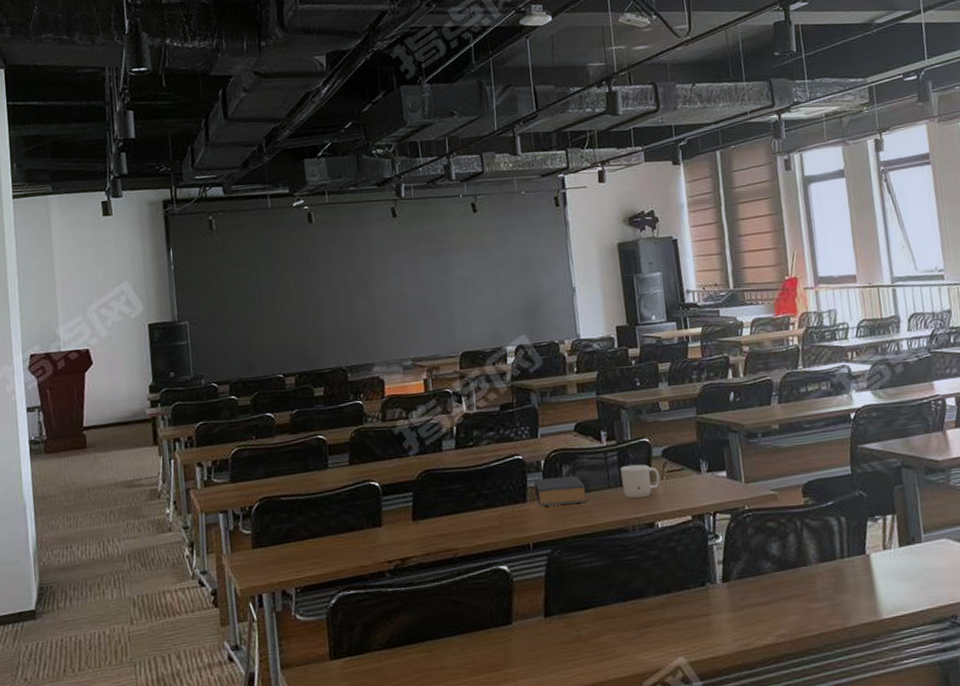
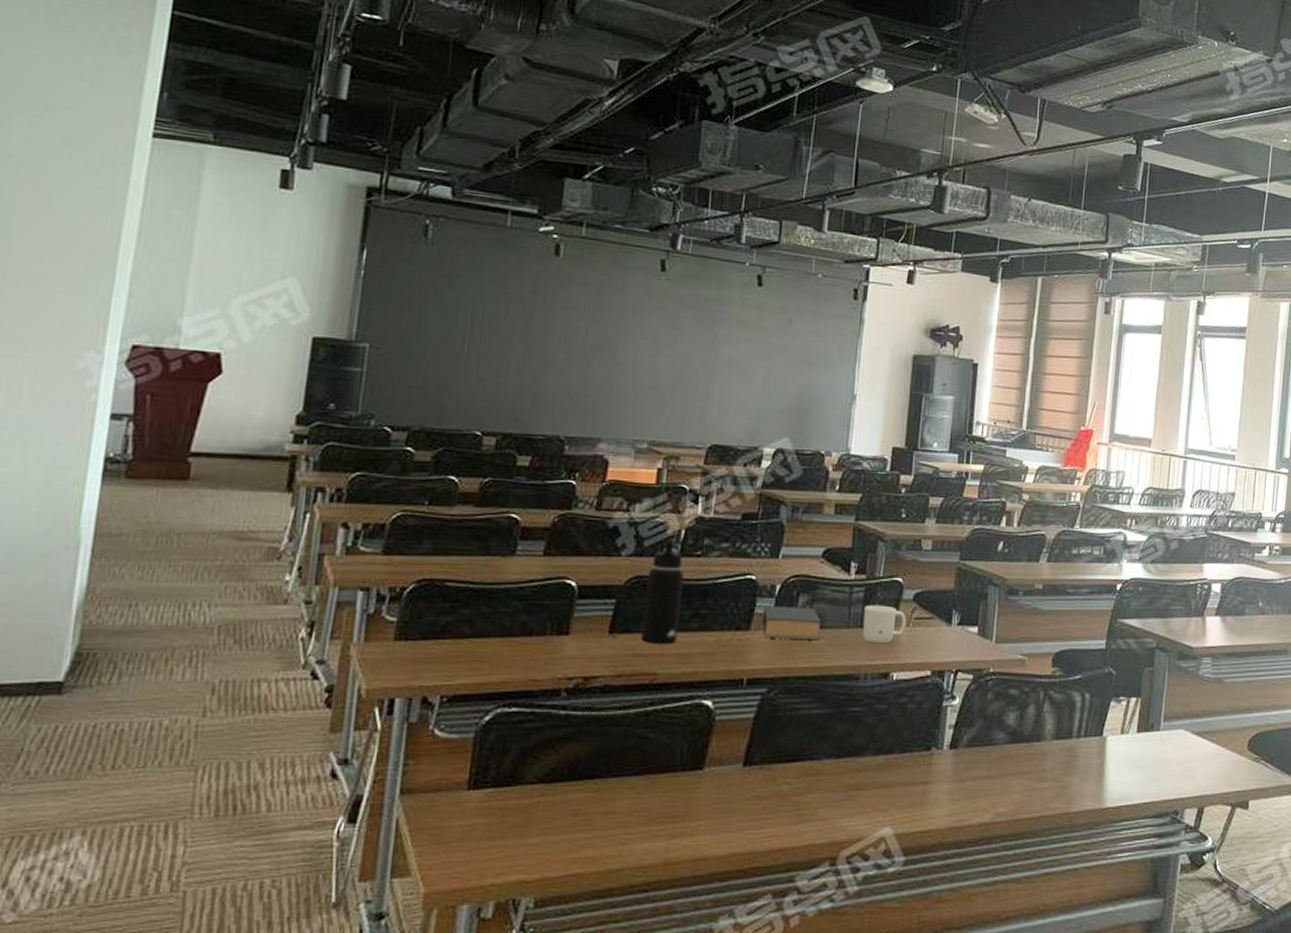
water bottle: none [433,435,468,525] -> present [640,539,685,645]

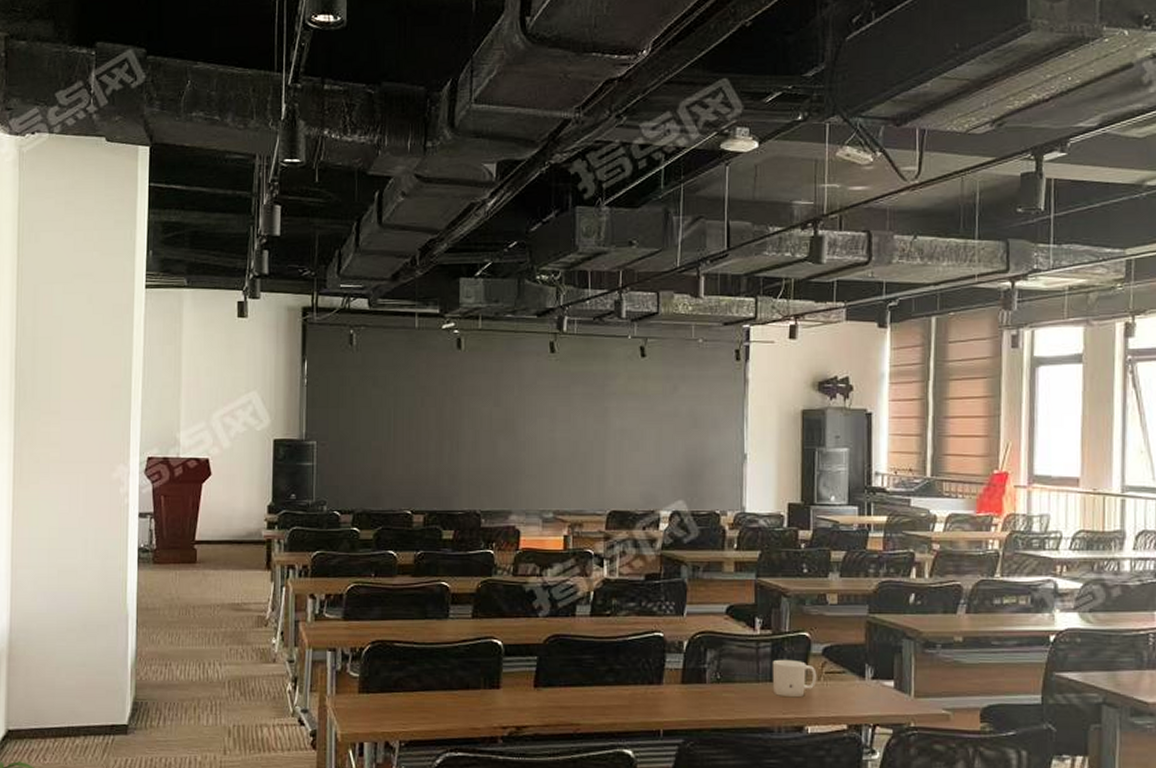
water bottle: present [640,539,685,645] -> none [562,600,597,698]
book: present [761,606,821,641] -> none [672,661,730,694]

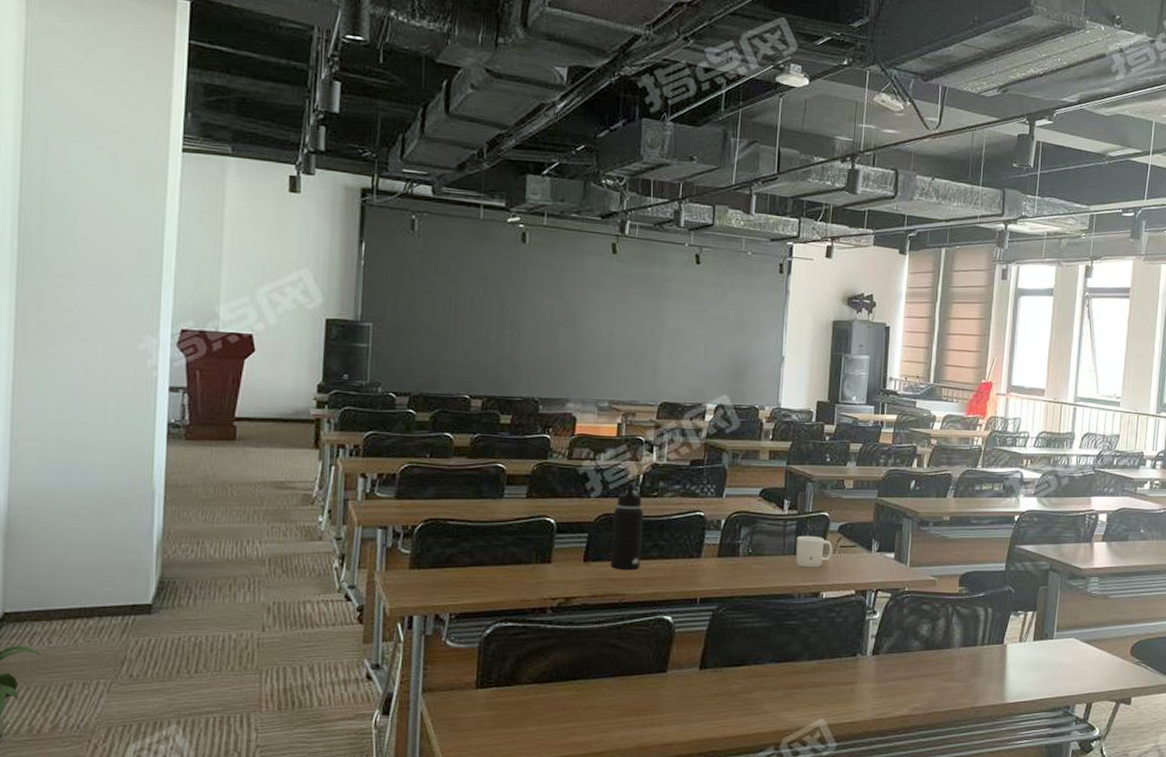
water bottle: none [562,600,597,698] -> present [610,482,644,571]

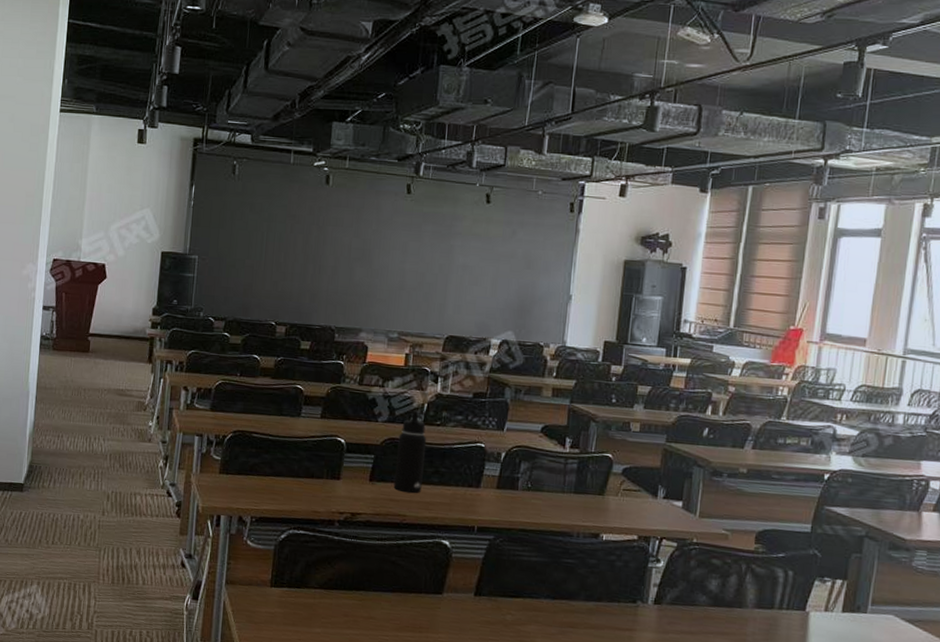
mug: present [795,535,833,568] -> none [575,475,616,509]

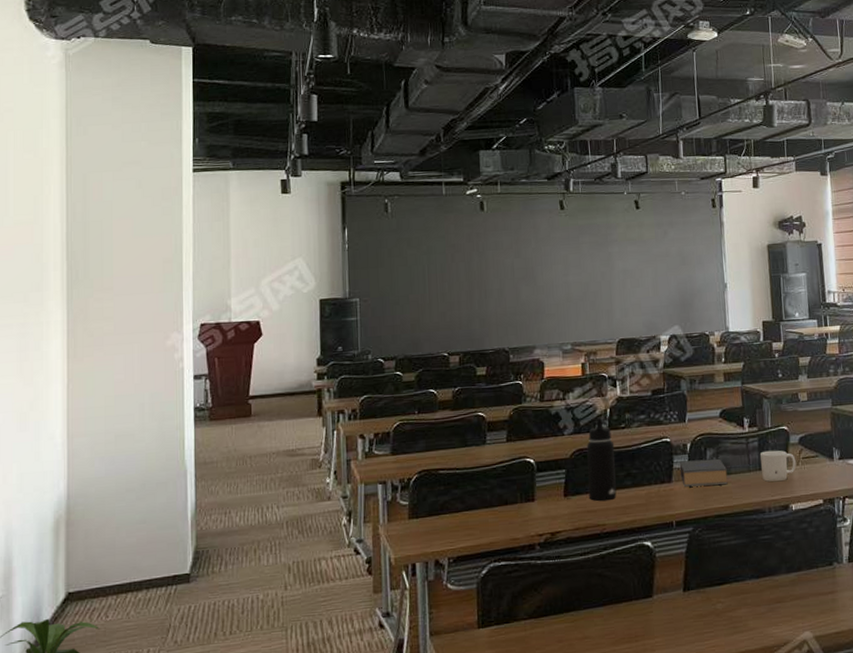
book: none [489,469,539,501] -> present [679,458,728,488]
mug: none [575,475,616,509] -> present [759,450,796,483]

